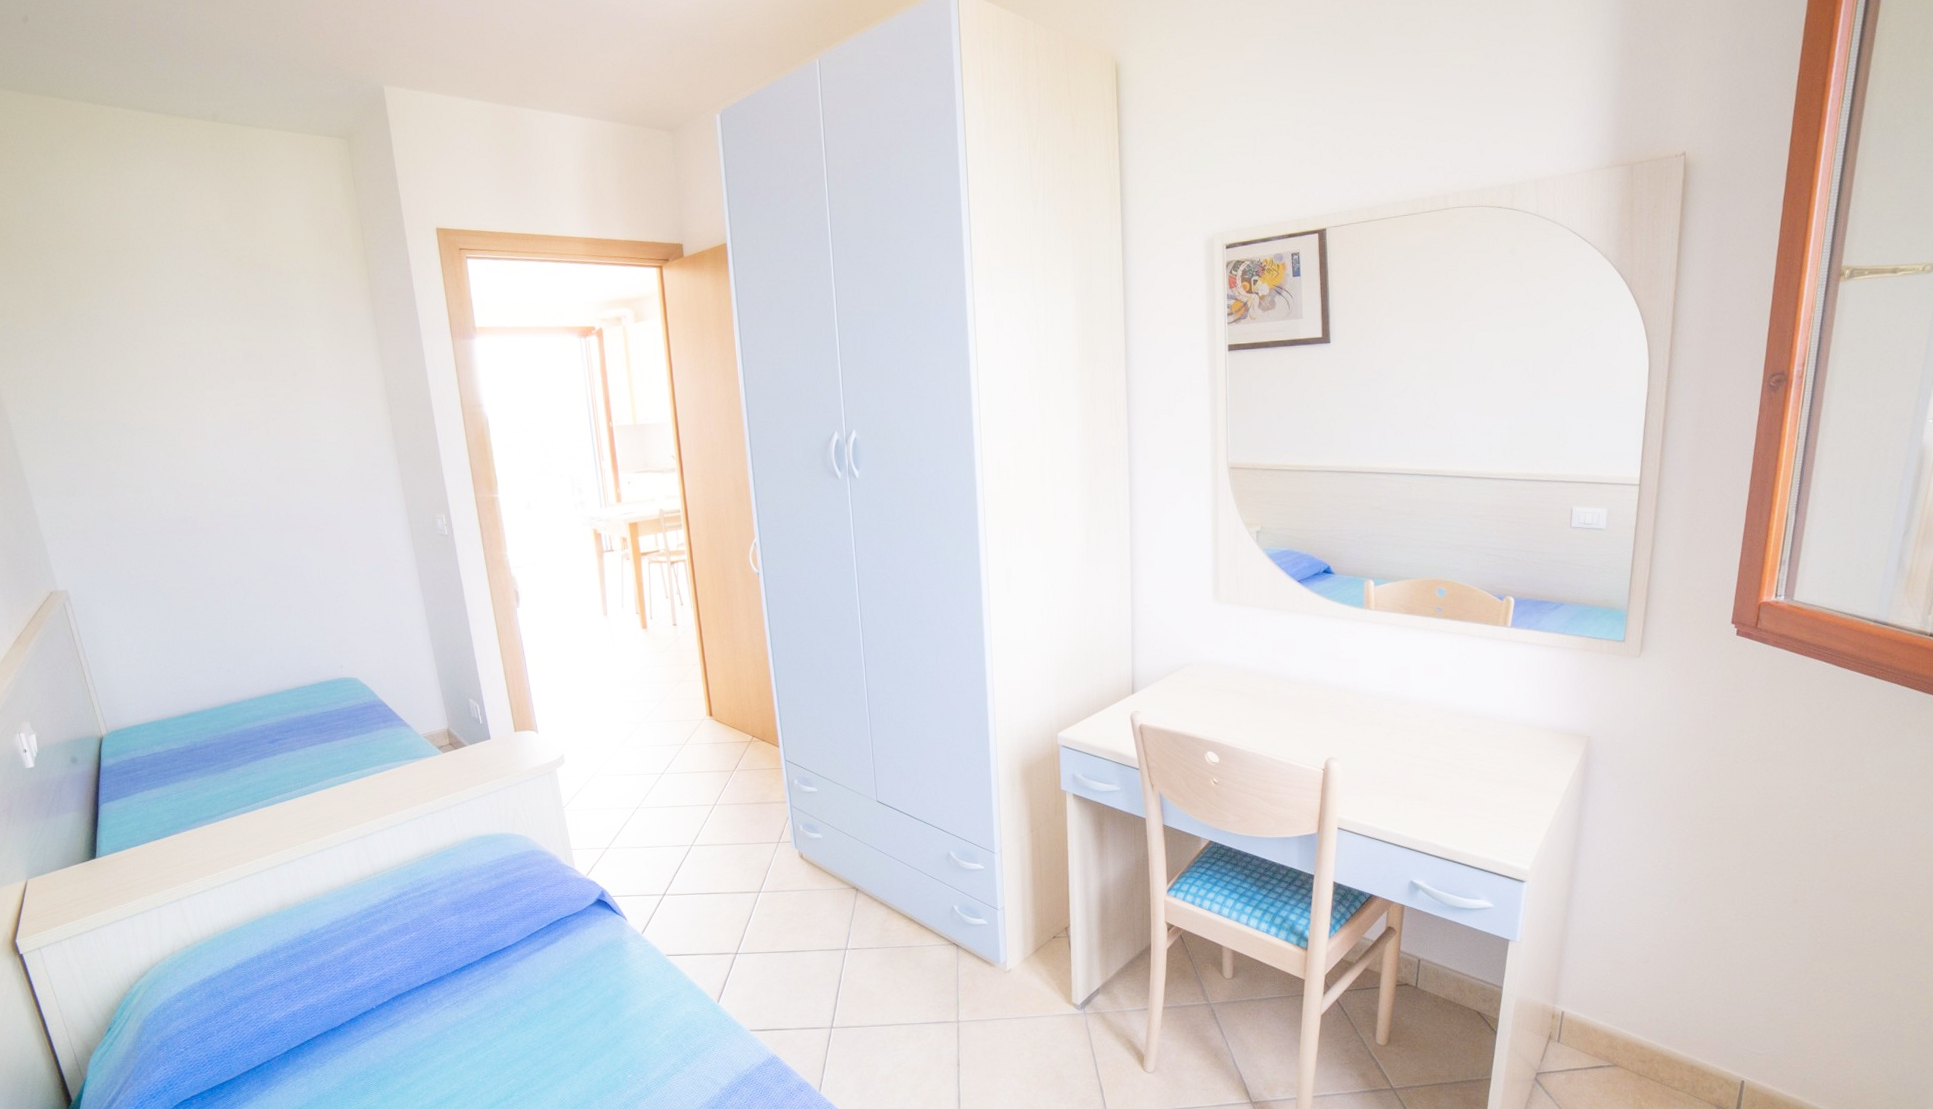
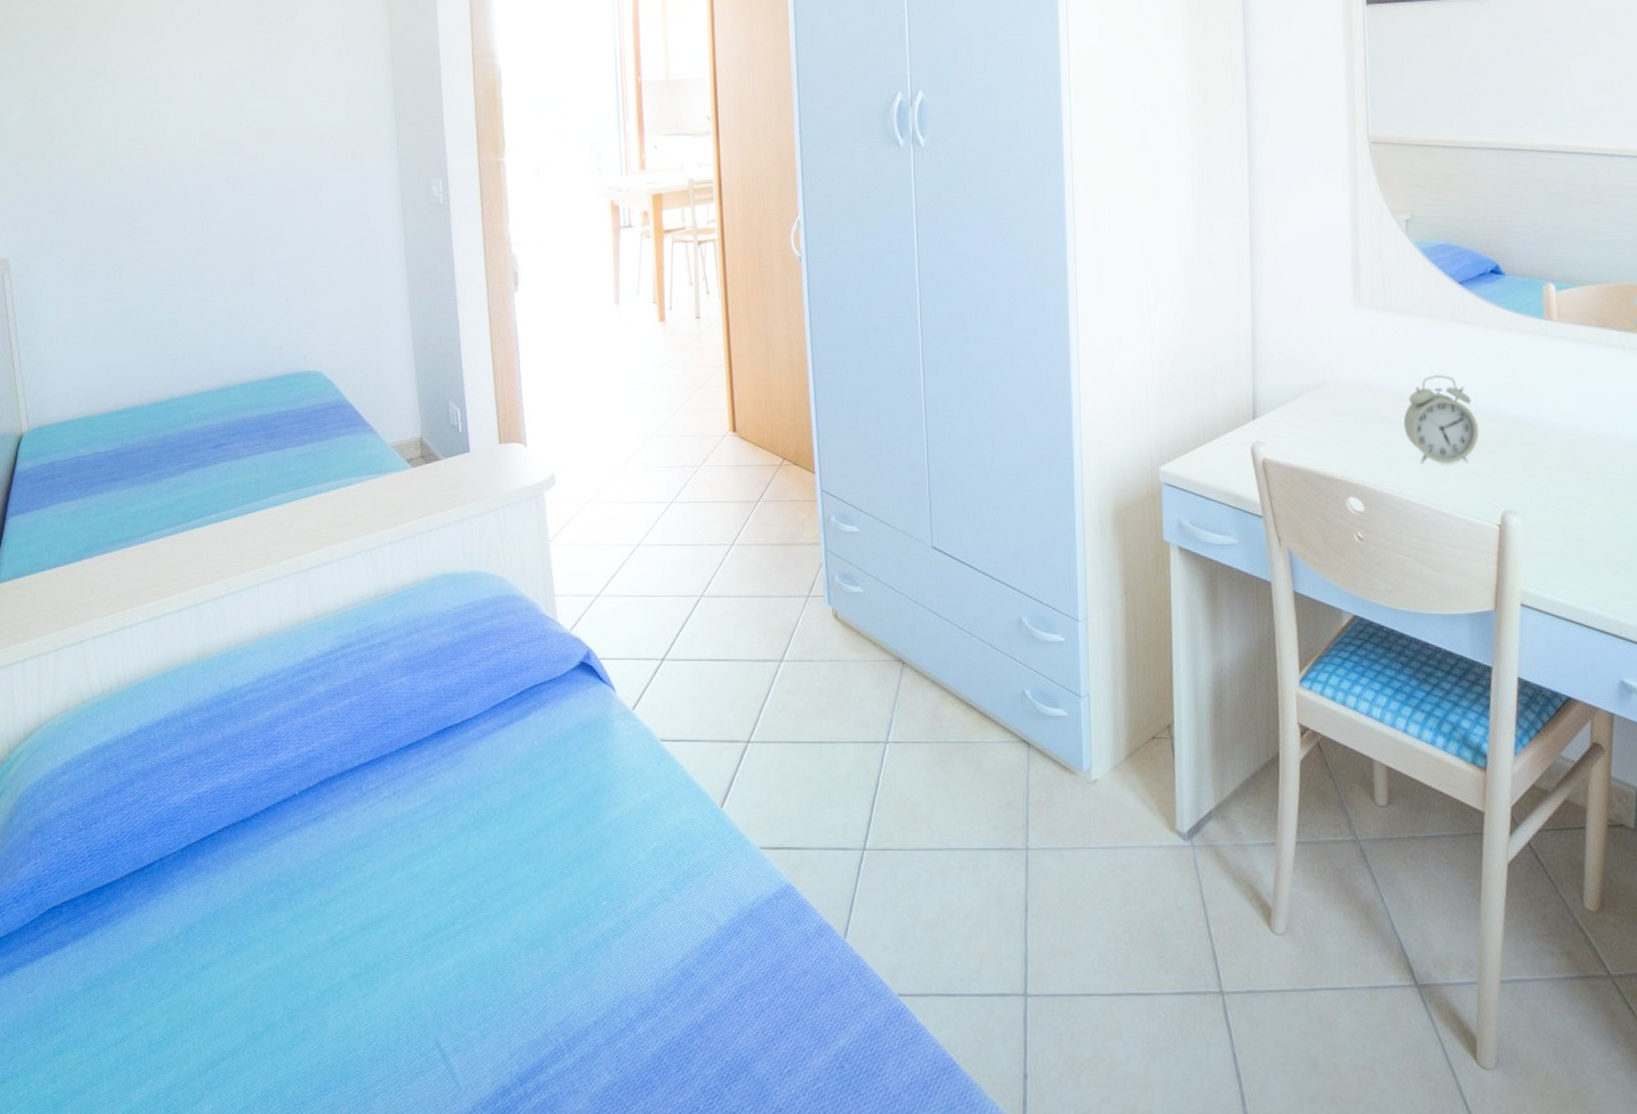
alarm clock: none [1251,655,1310,724] -> present [1403,375,1479,463]

